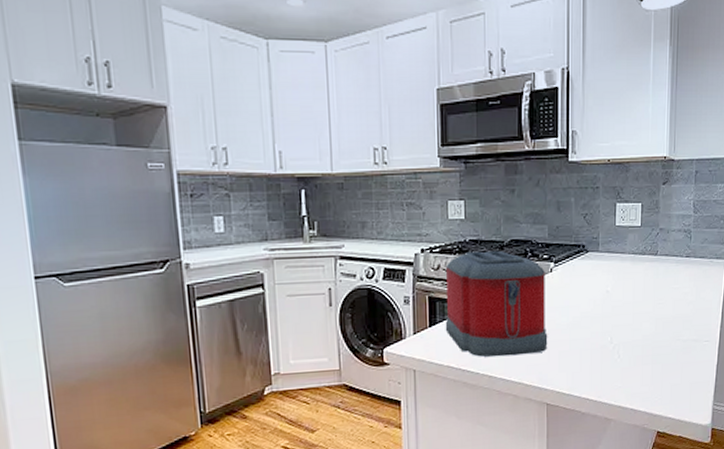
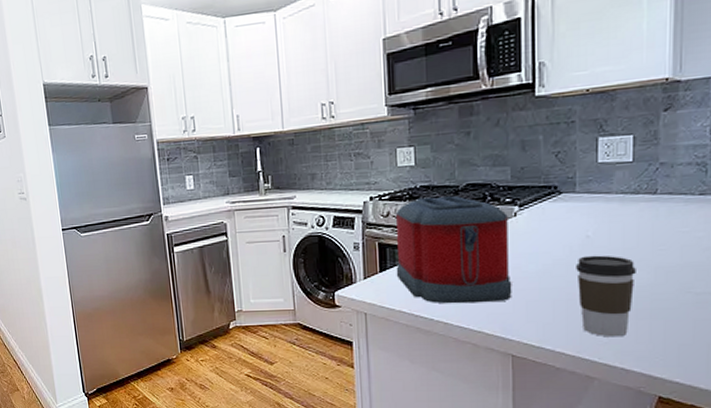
coffee cup: none [598,308,642,382] -> present [576,255,636,337]

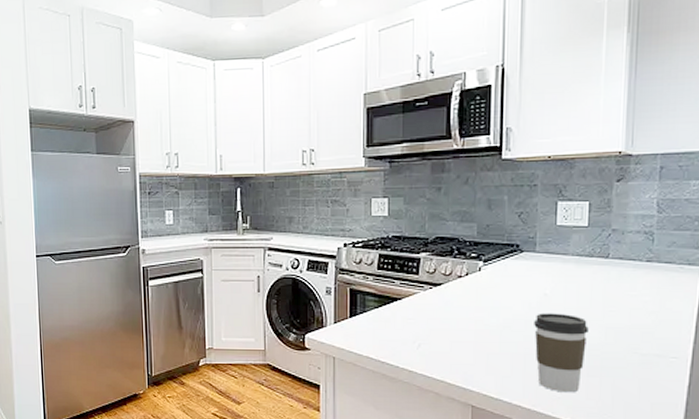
toaster: present [396,195,512,304] -> none [365,247,474,353]

